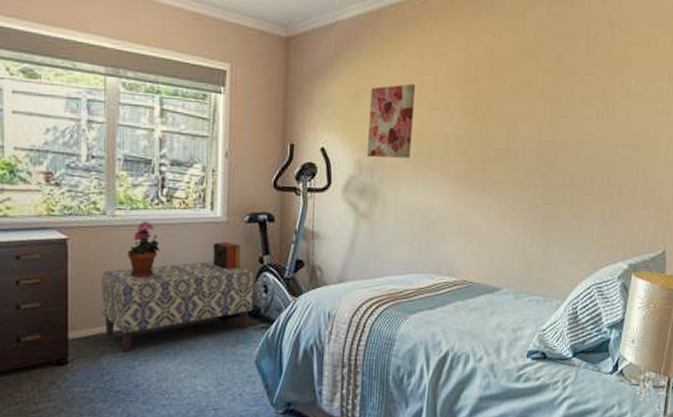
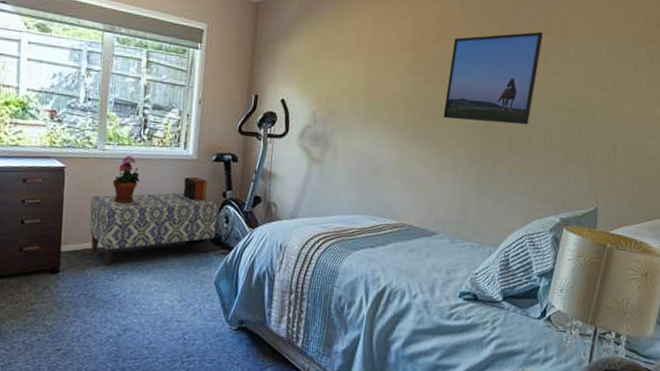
wall art: present [366,84,416,158] -> none [321,45,369,112]
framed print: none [500,63,602,165] -> present [443,31,543,125]

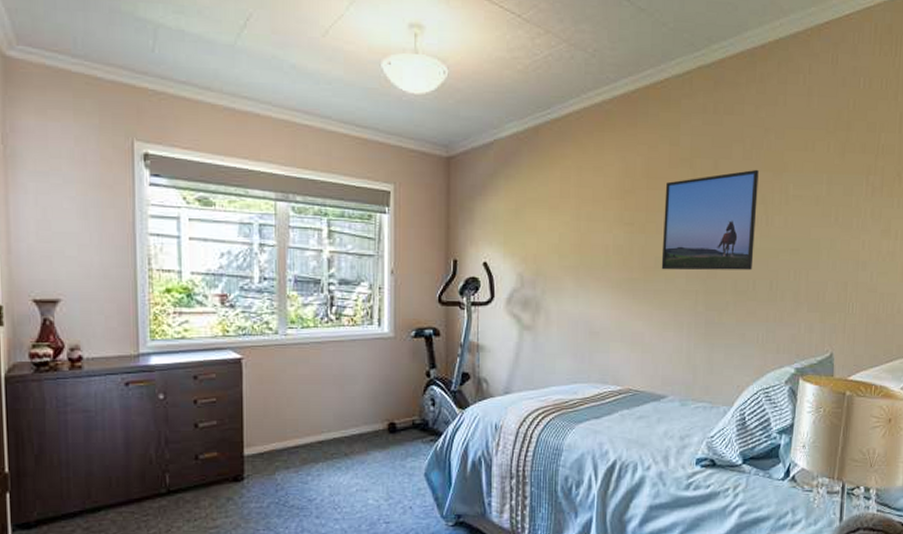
bench: present [89,192,217,267] -> none [275,376,421,468]
potted plant: present [113,155,140,204] -> none [299,339,330,394]
decorative box: present [183,176,208,201] -> none [381,356,408,384]

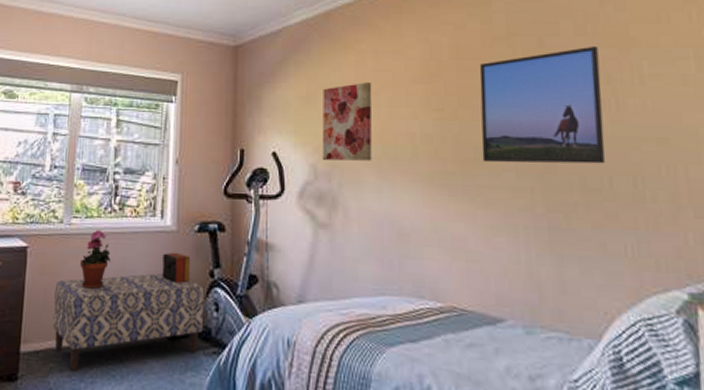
bench: none [275,376,421,468] -> present [52,273,204,373]
potted plant: none [299,339,330,394] -> present [80,229,111,289]
decorative box: none [381,356,408,384] -> present [162,252,191,283]
wall art: none [528,197,574,270] -> present [322,83,372,161]

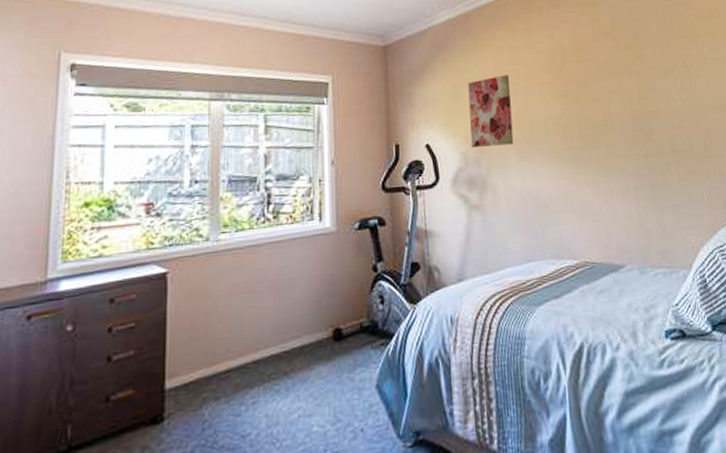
bench: present [52,273,204,373] -> none [203,275,369,397]
potted plant: present [80,229,111,289] -> none [233,242,267,306]
decorative box: present [162,252,191,283] -> none [324,252,354,284]
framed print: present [479,45,606,164] -> none [593,37,685,137]

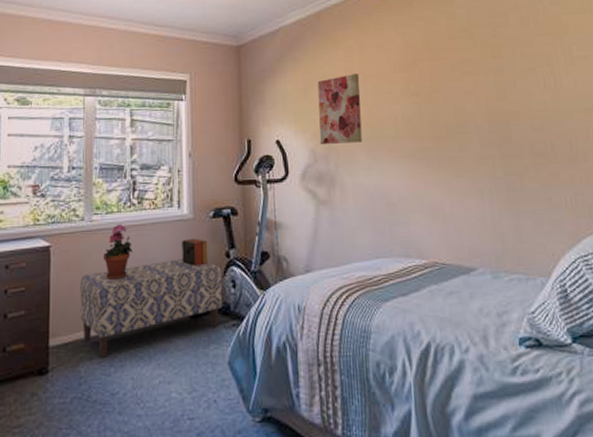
bench: none [203,275,369,397] -> present [80,258,222,359]
potted plant: none [233,242,267,306] -> present [104,224,132,279]
decorative box: none [324,252,354,284] -> present [182,238,208,266]

